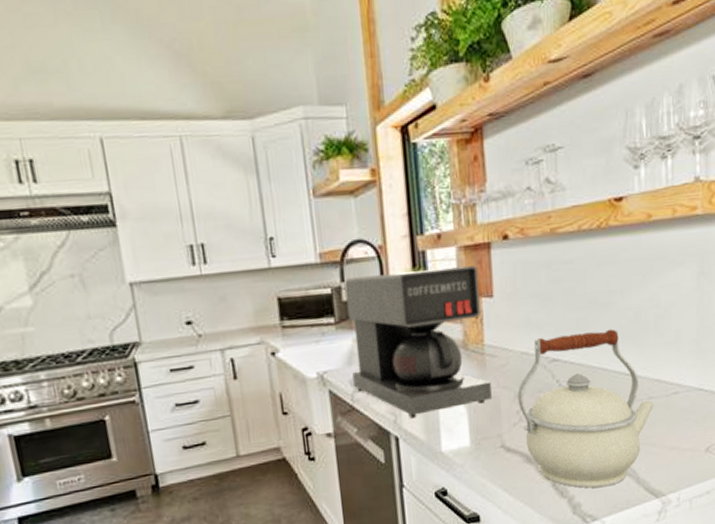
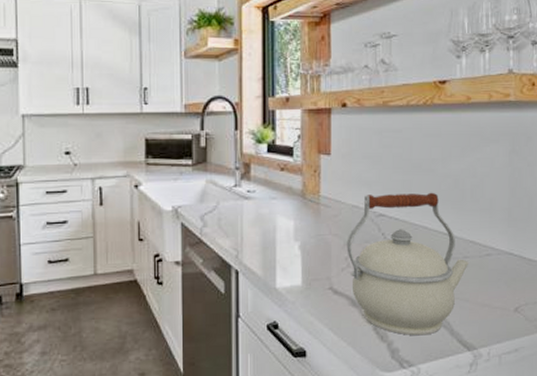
coffee maker: present [345,265,492,419] -> none [203,127,324,255]

